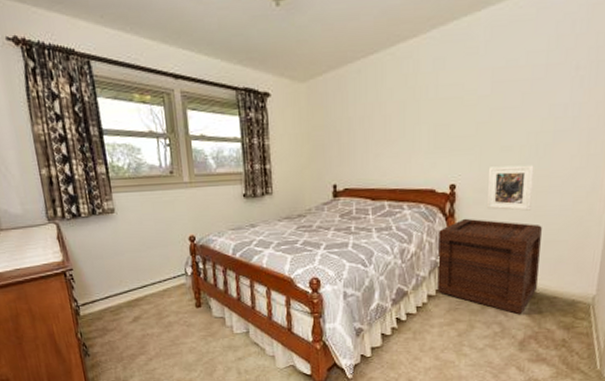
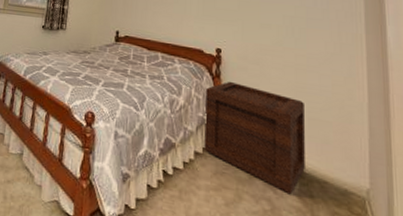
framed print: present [487,165,534,211] -> none [250,39,292,85]

